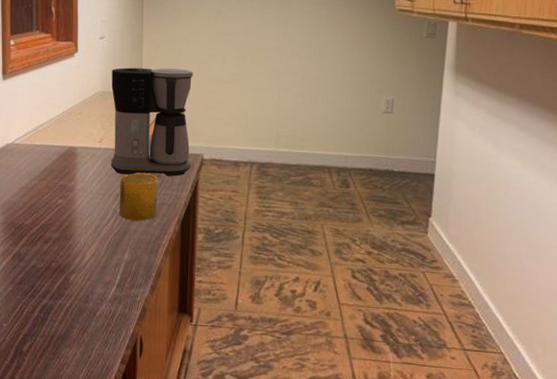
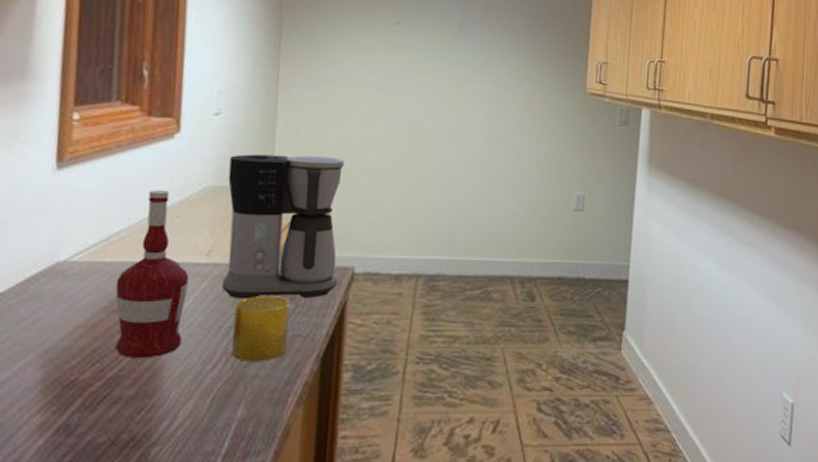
alcohol: none [43,95,88,213] -> present [115,190,189,359]

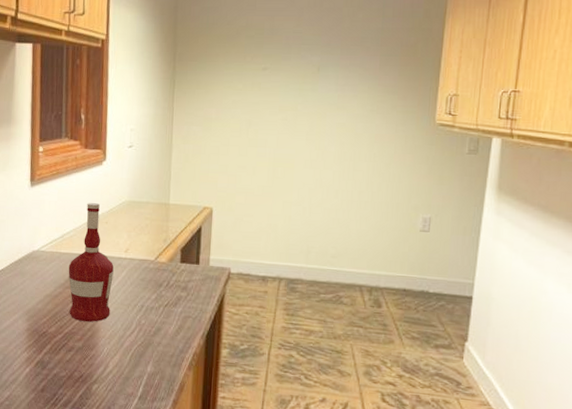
coffee maker: present [221,154,344,299] -> none [135,177,222,290]
cup: present [232,296,290,362] -> none [143,284,183,334]

